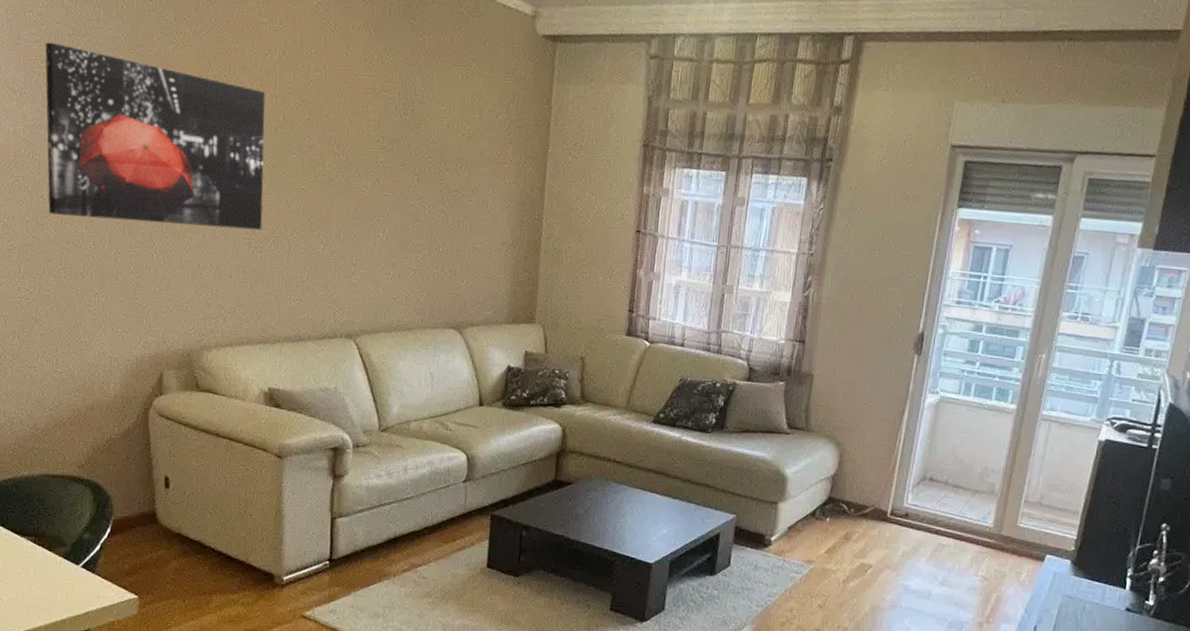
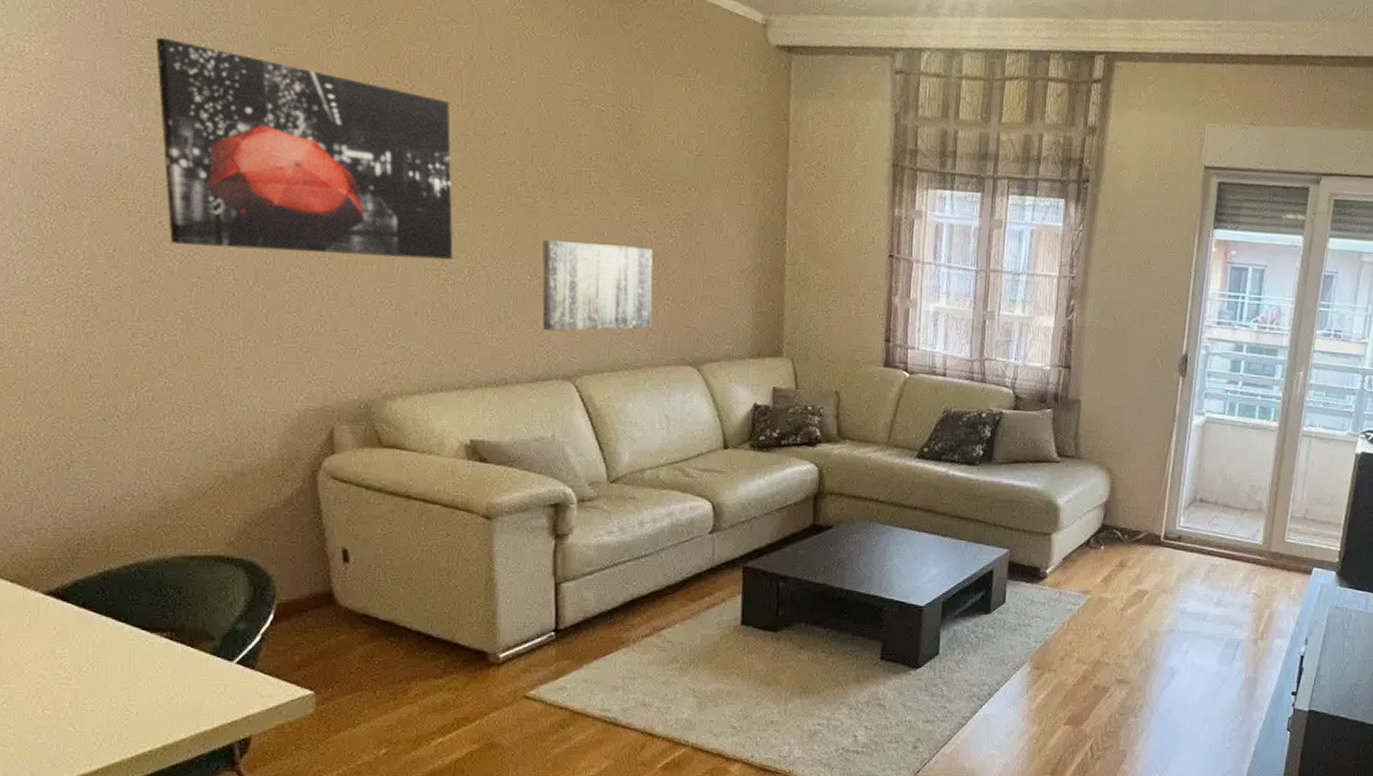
wall art: none [331,212,427,295] -> present [542,239,653,332]

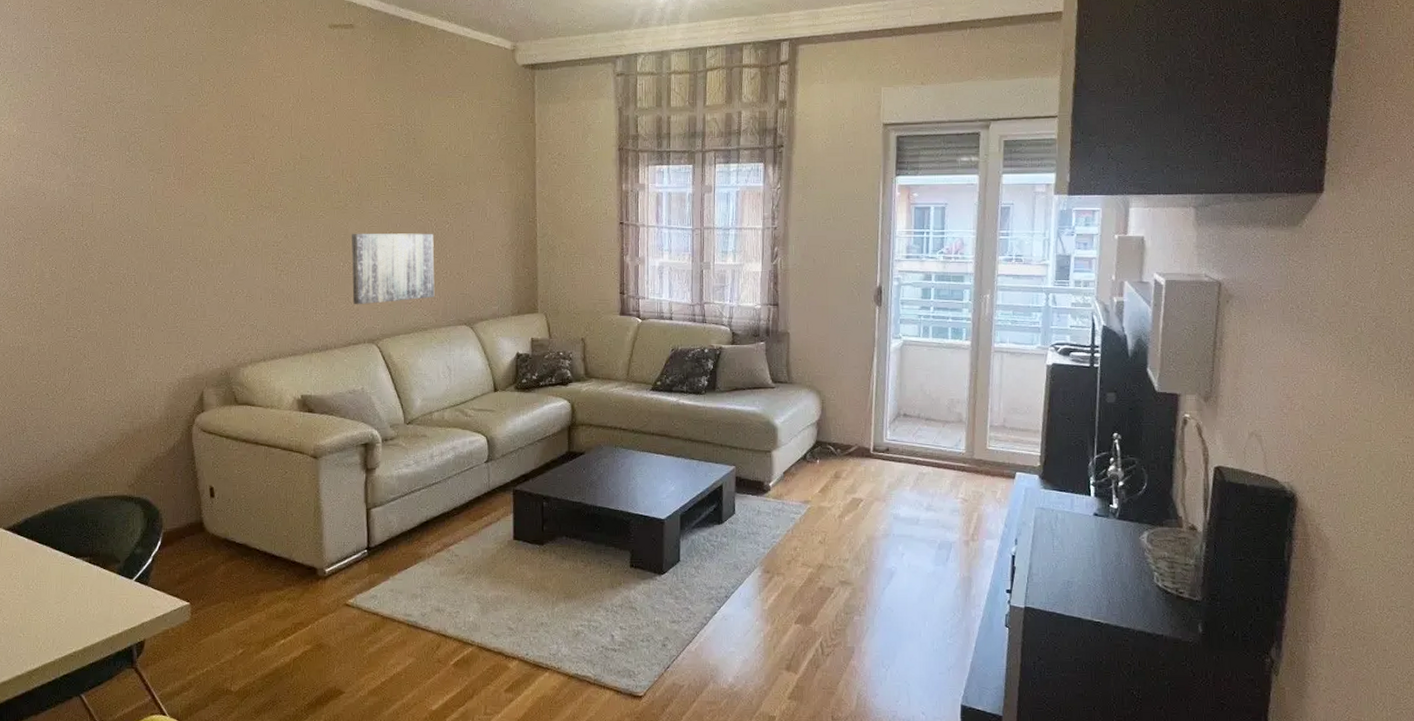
wall art: present [155,37,453,260] -> none [84,110,287,259]

